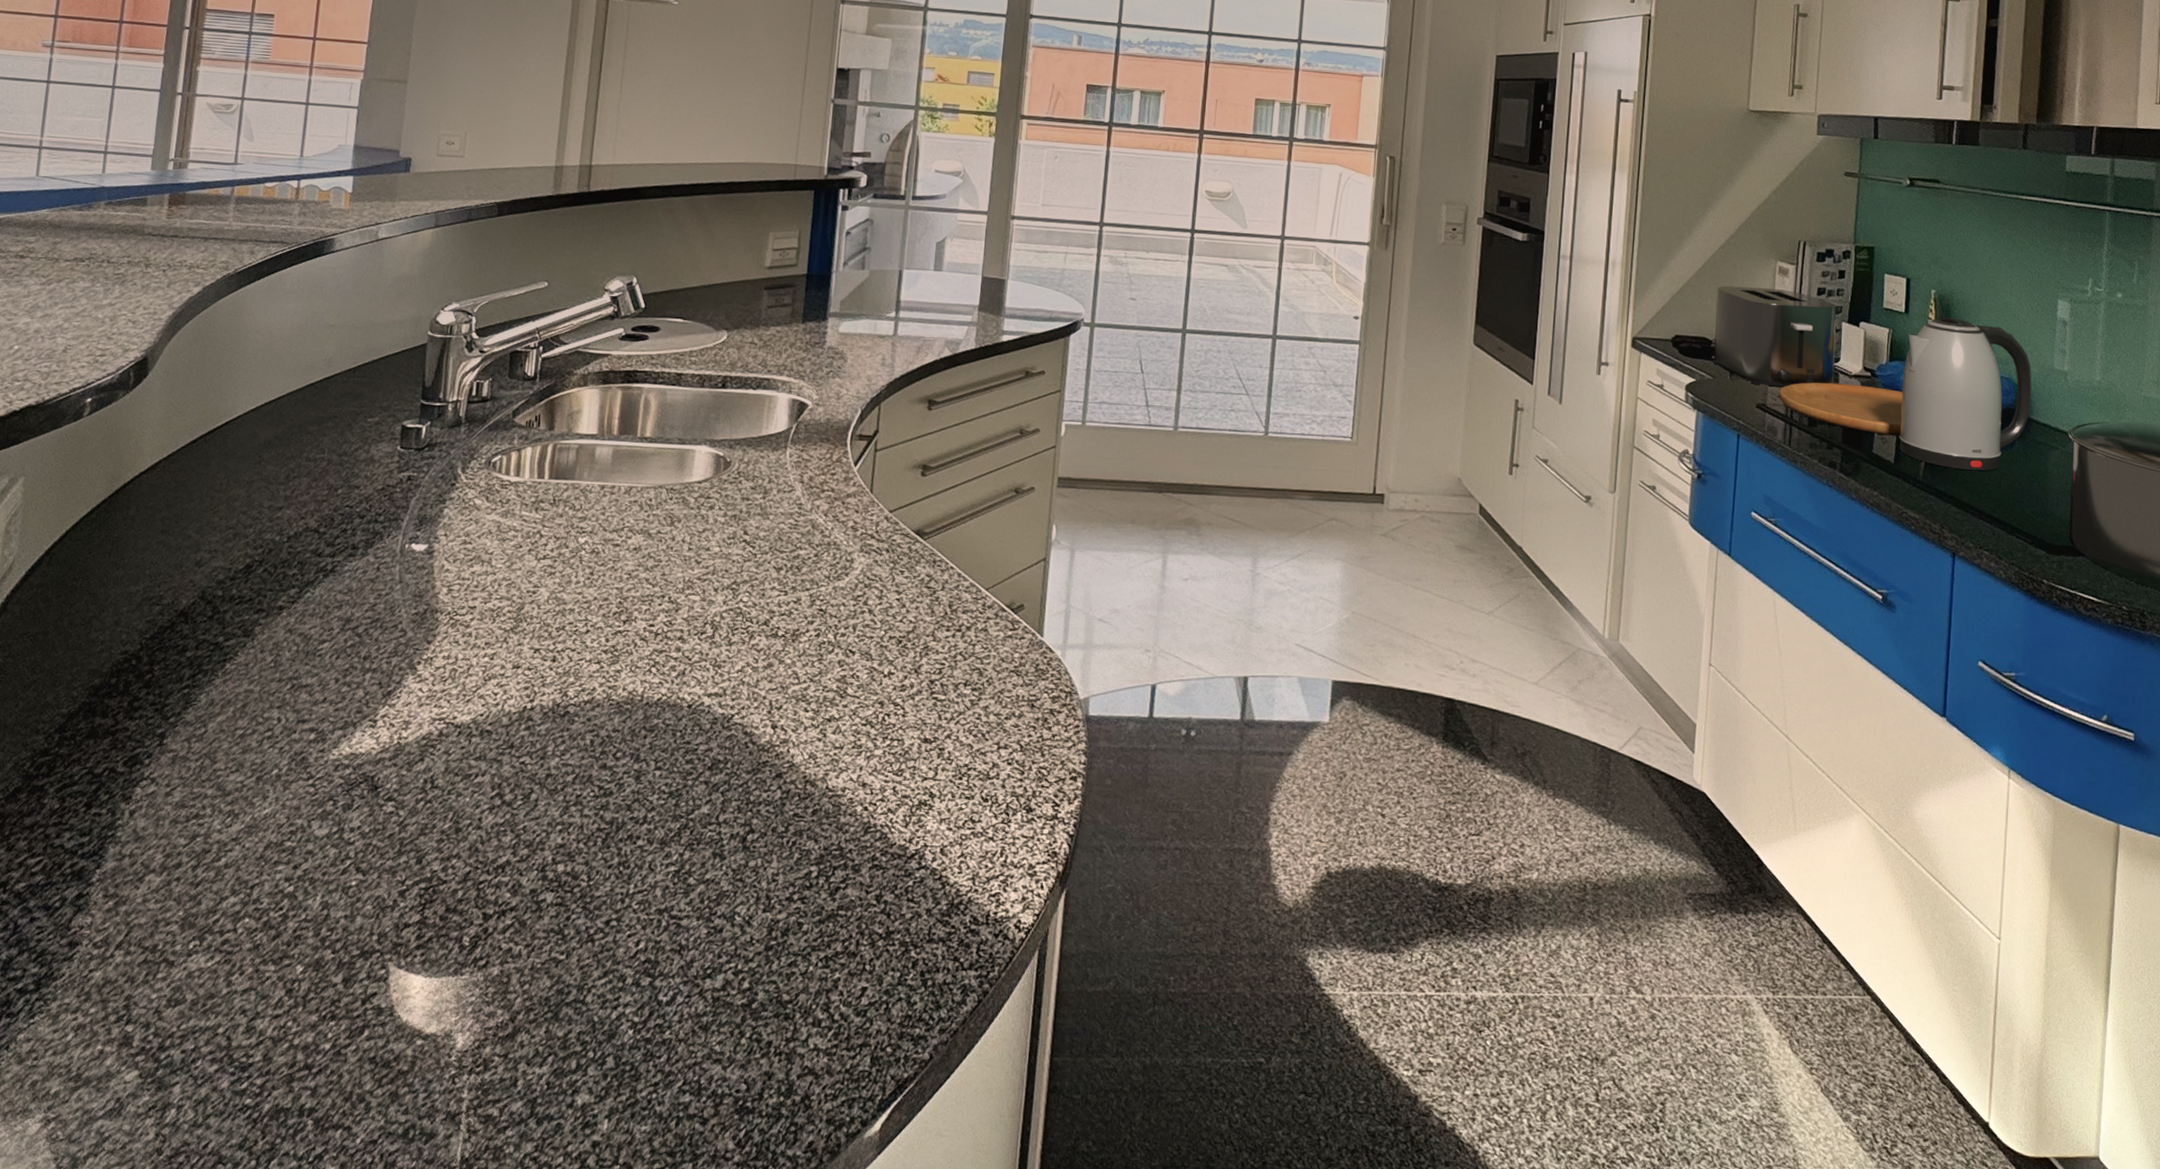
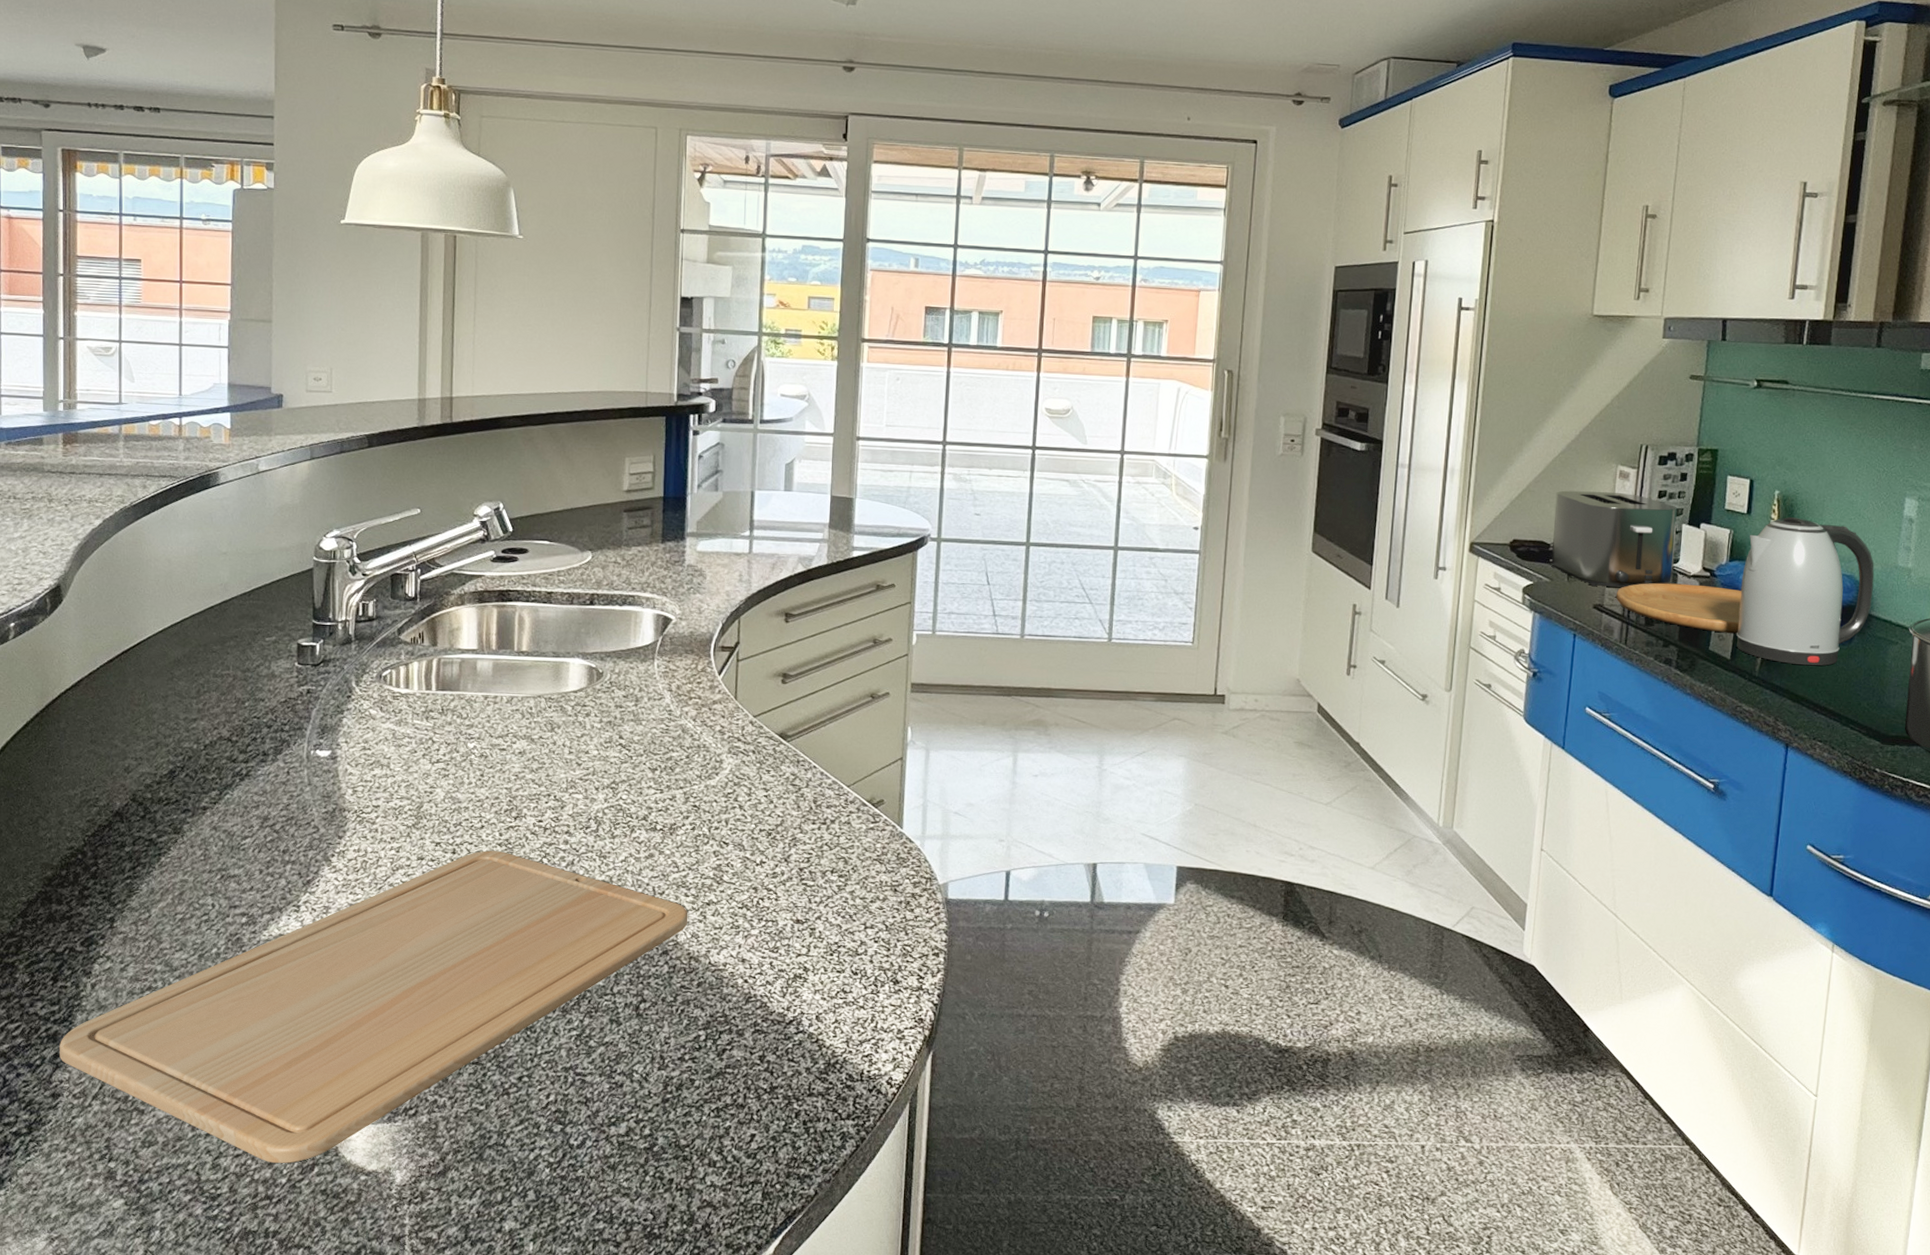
chopping board: none [83,658,807,1026] -> present [60,850,688,1164]

